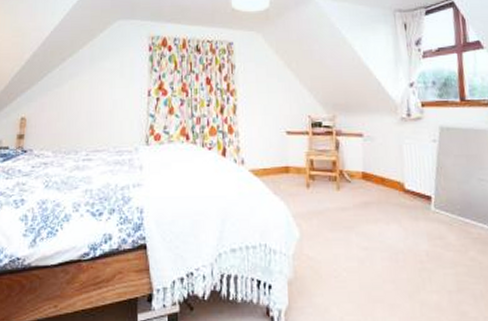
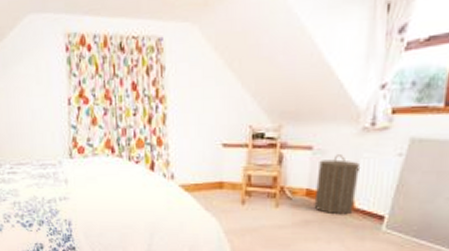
laundry hamper: none [370,141,405,196] -> present [314,154,361,215]

